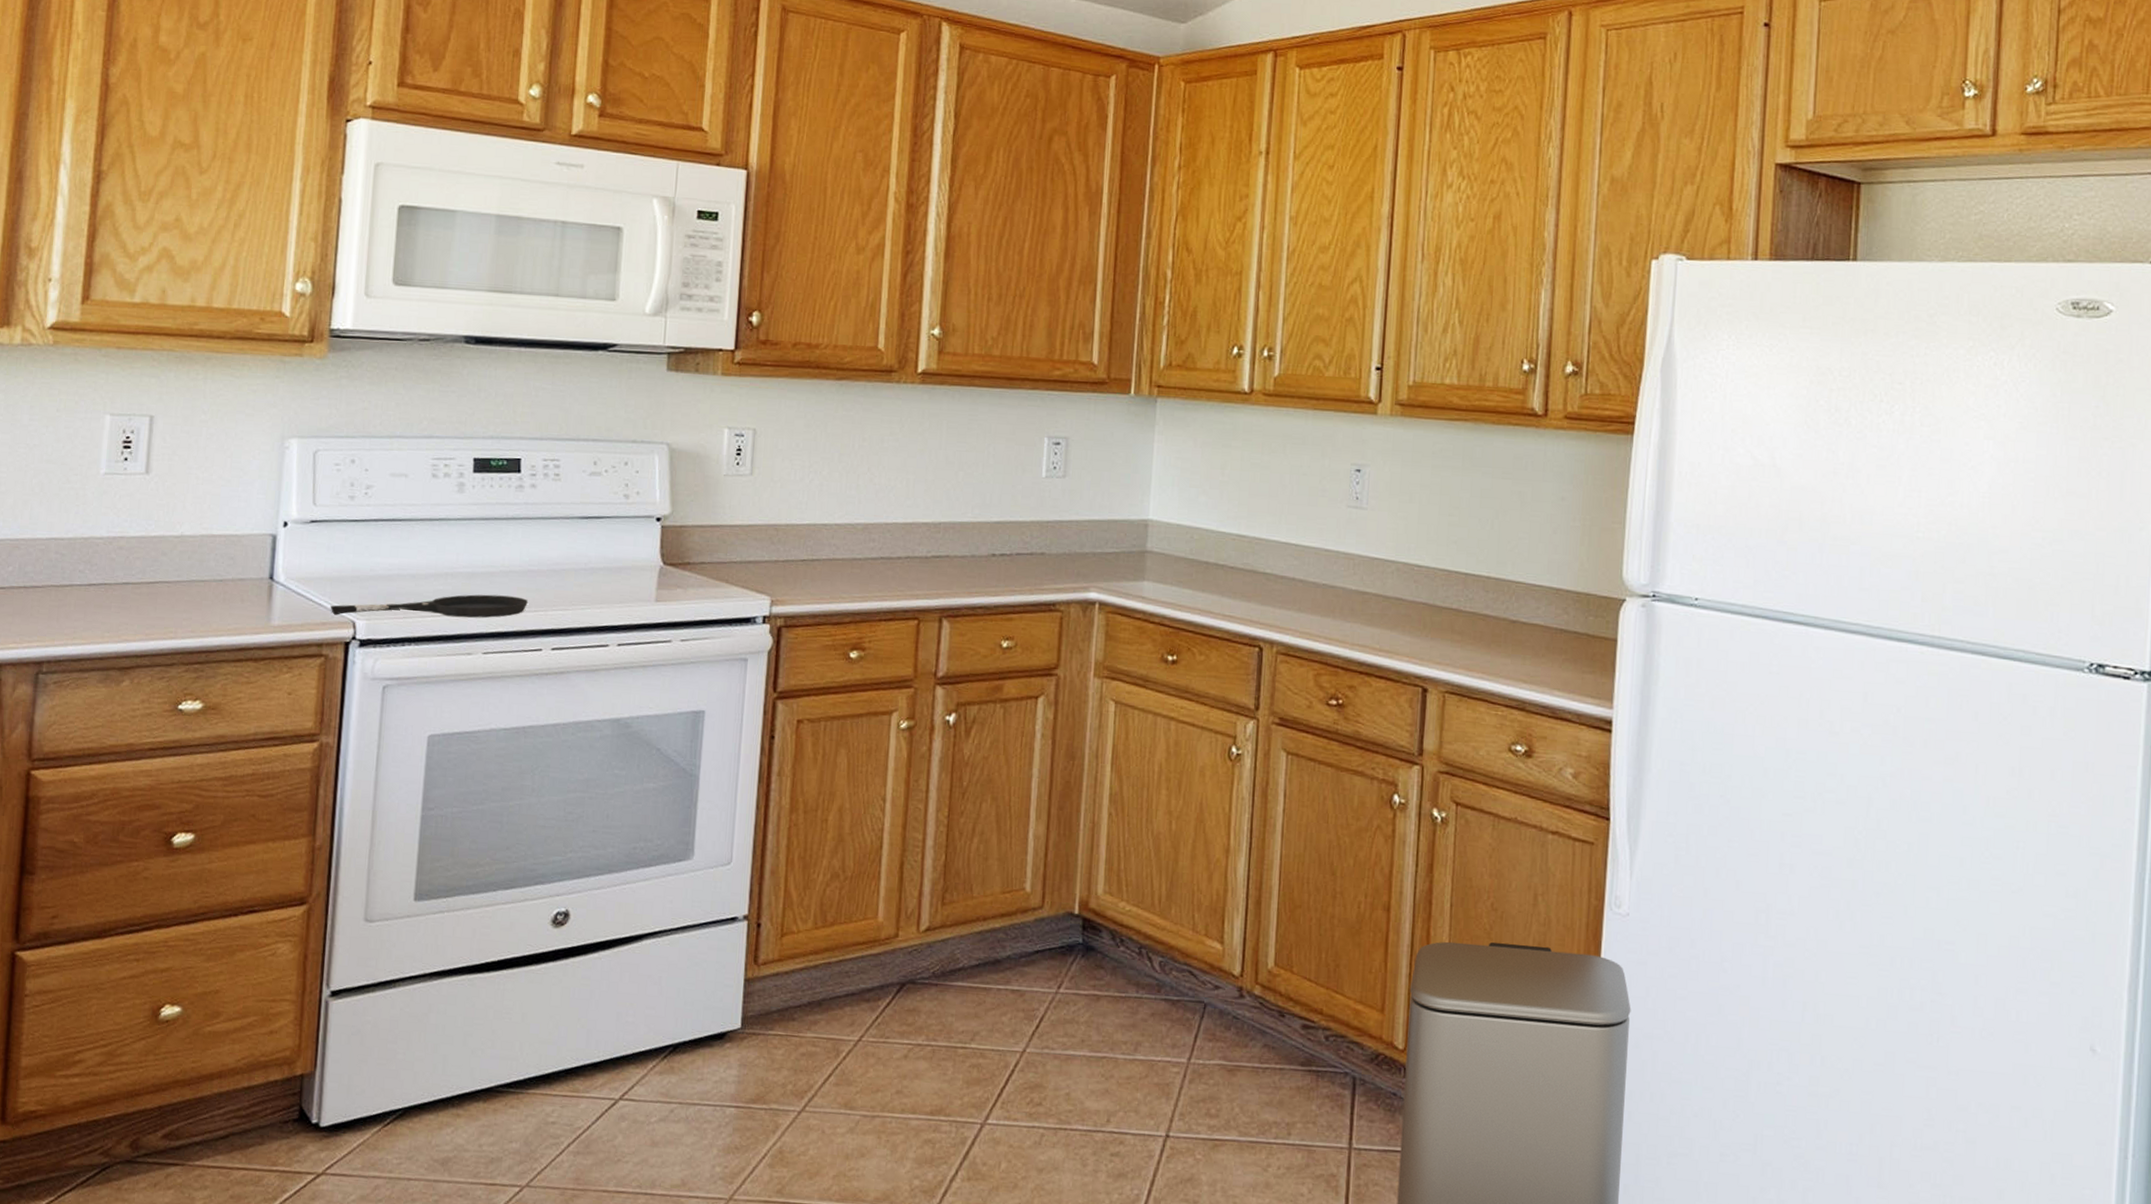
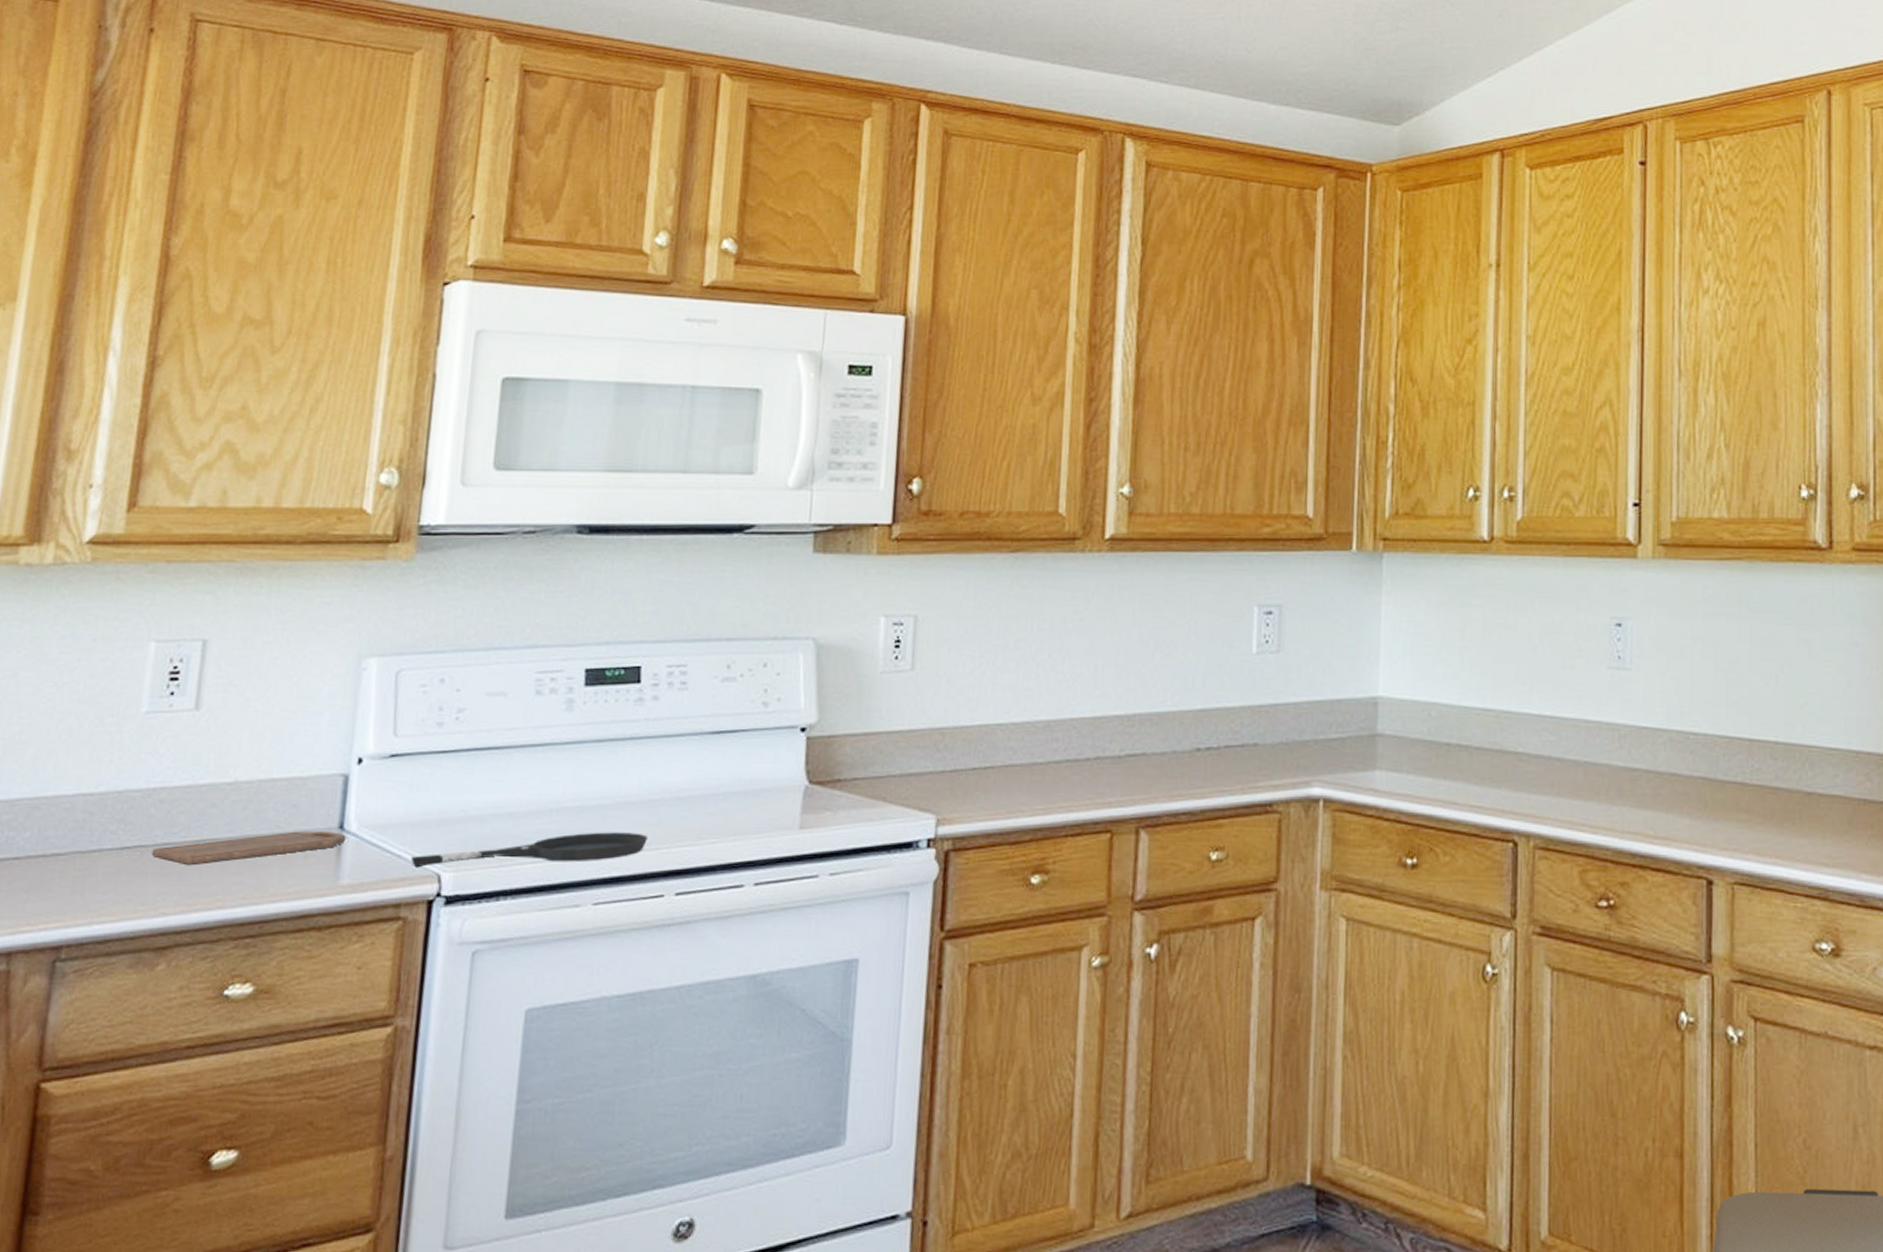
cutting board: none [114,579,276,603] -> present [151,831,346,866]

